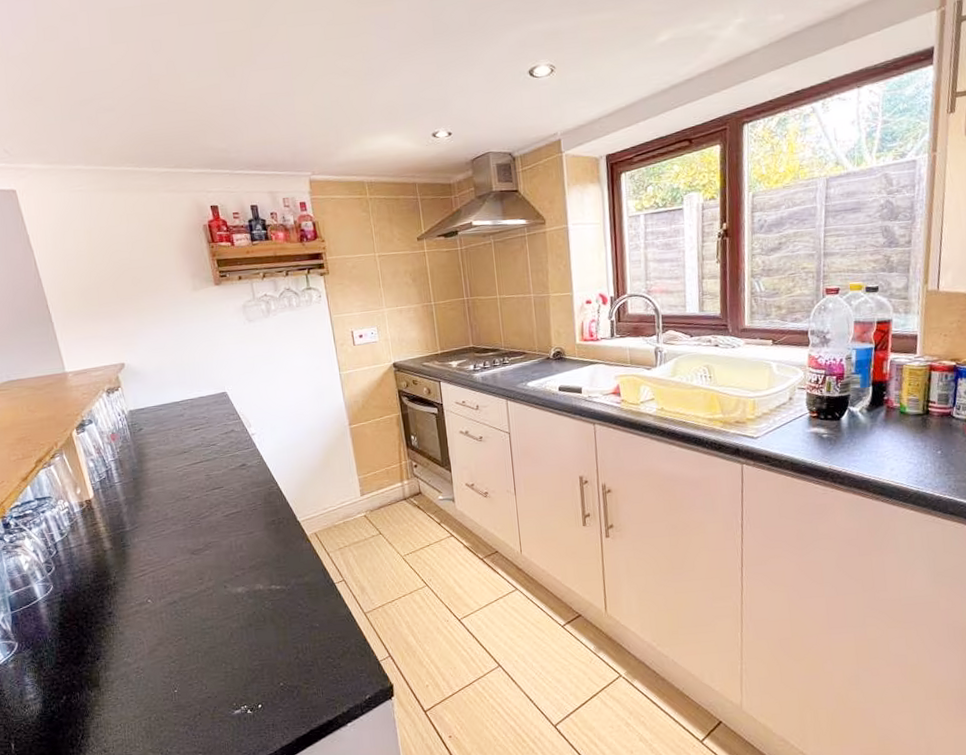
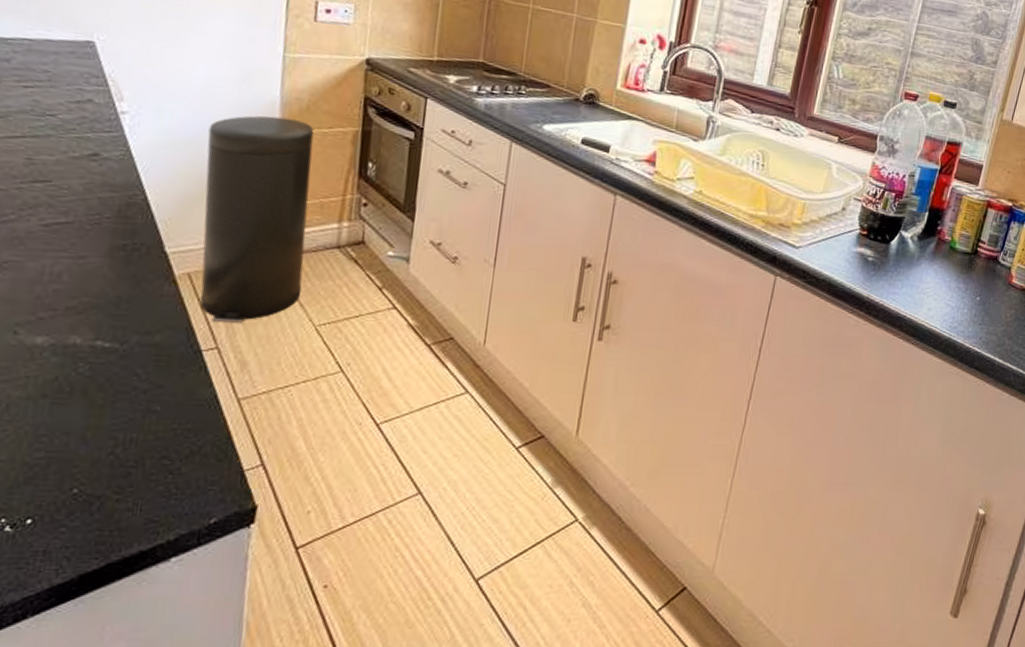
pedal bin: none [305,416,388,564] -> present [199,115,315,323]

